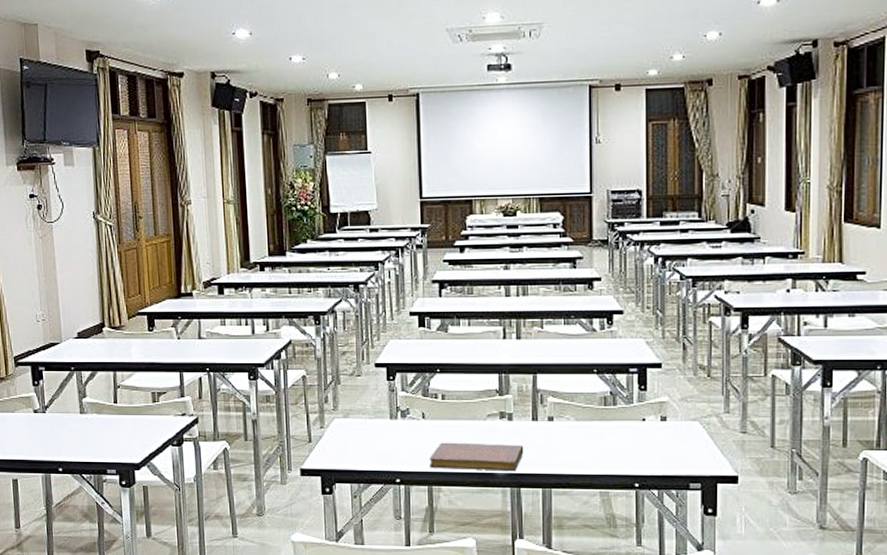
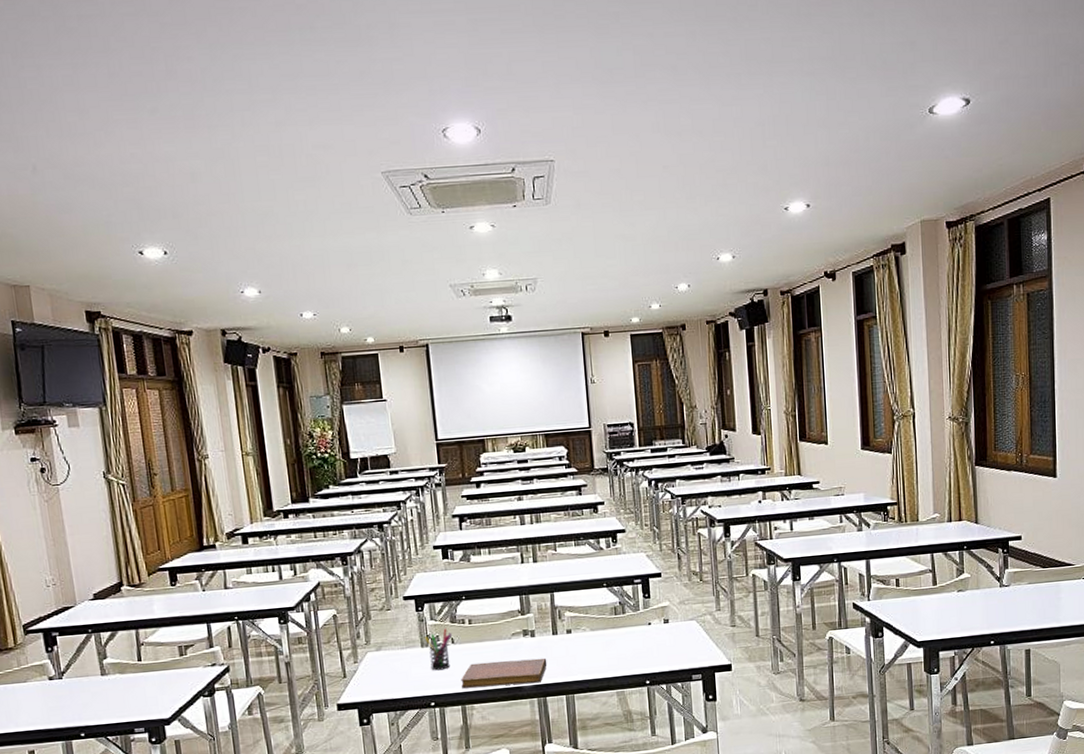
pen holder: none [393,401,424,446] -> present [424,628,453,671]

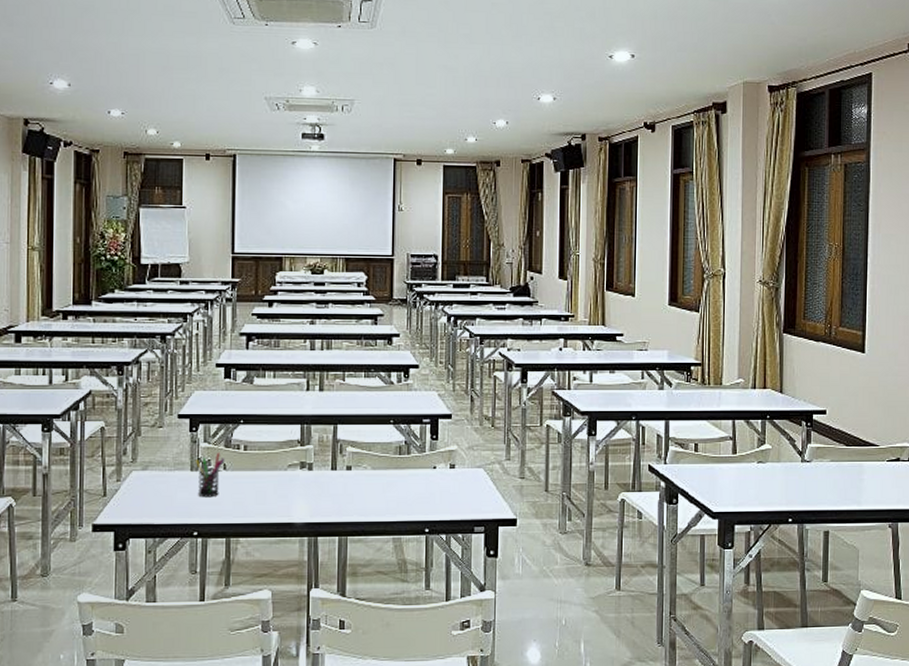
notebook: present [461,657,547,688] -> none [228,493,323,521]

